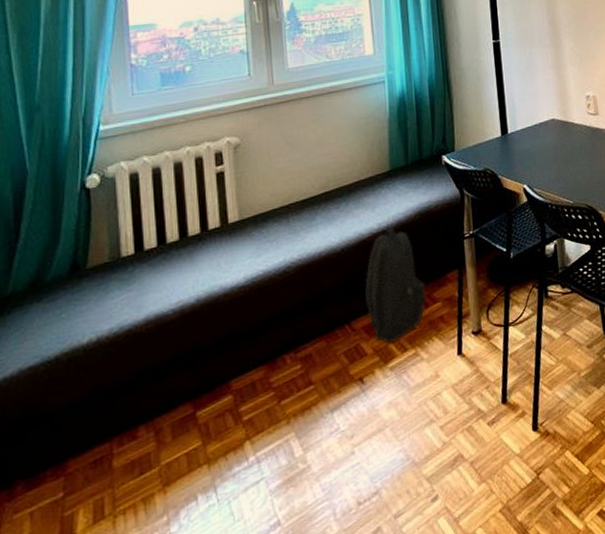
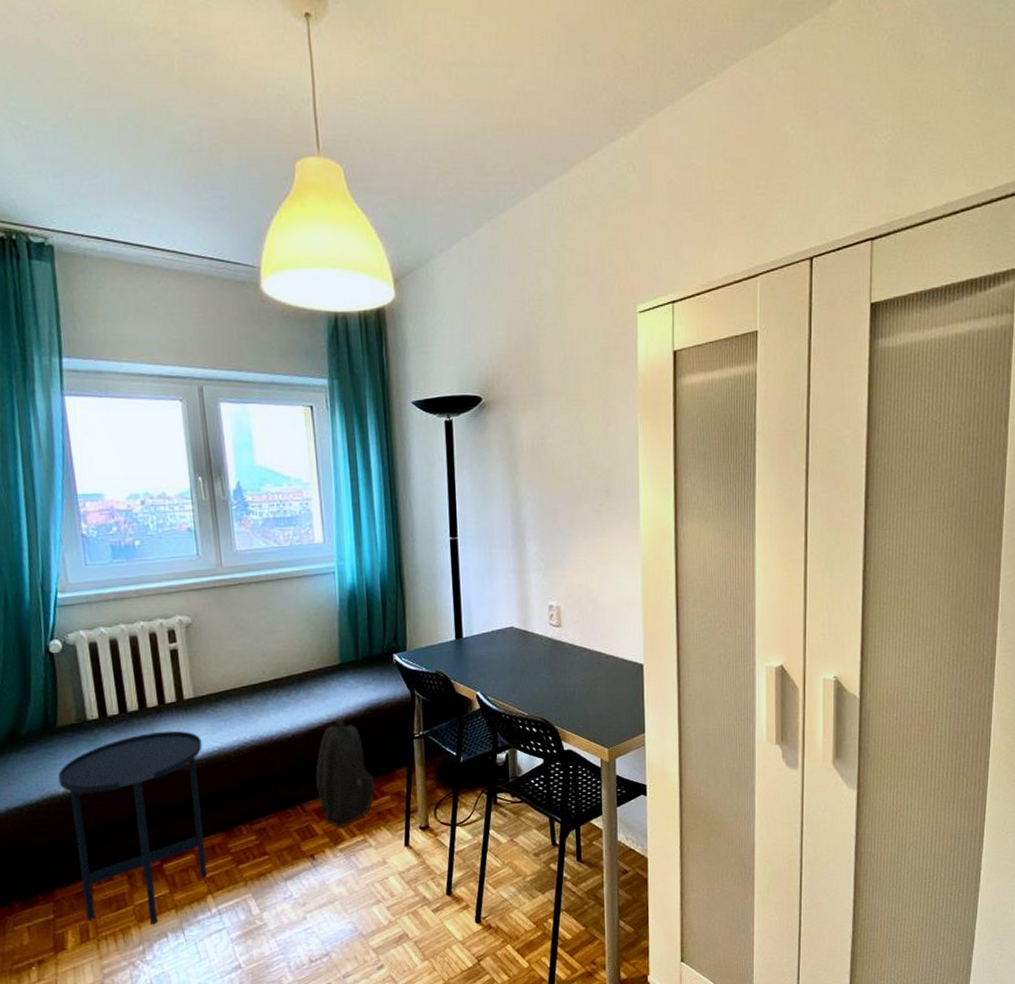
side table: none [83,257,246,494] -> present [58,730,208,925]

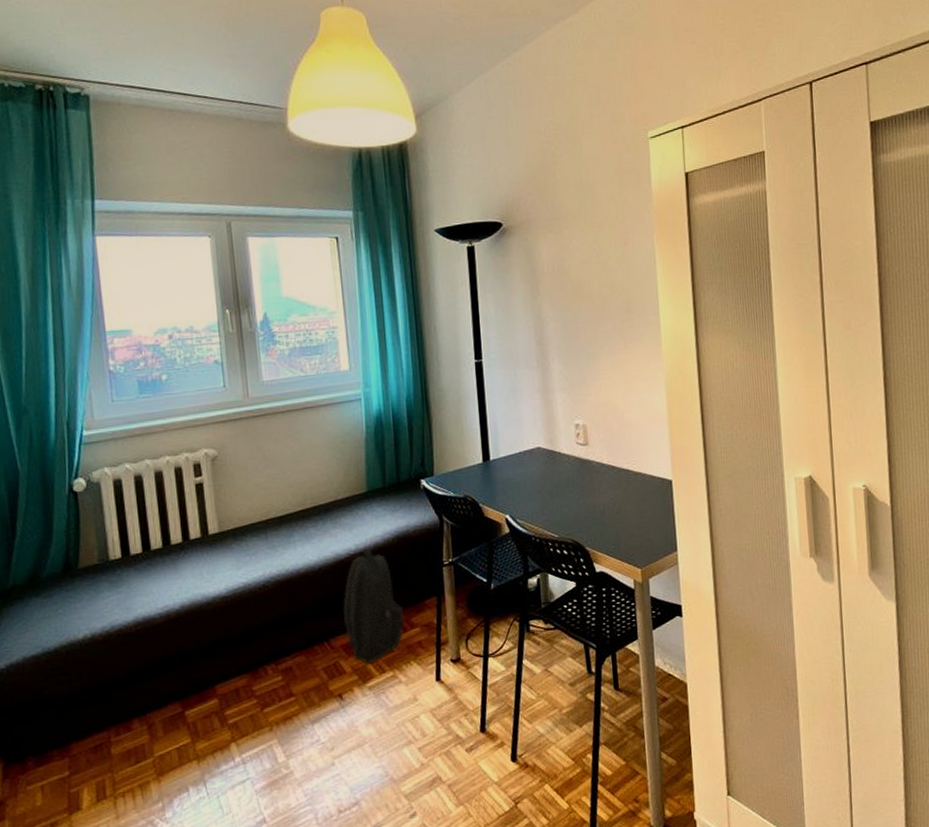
side table: present [58,730,208,925] -> none [78,567,231,779]

